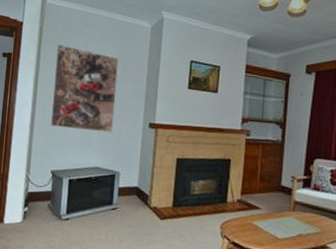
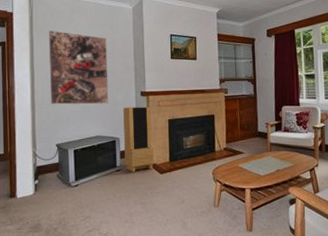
storage cabinet: none [122,139,158,213] -> present [123,106,154,172]

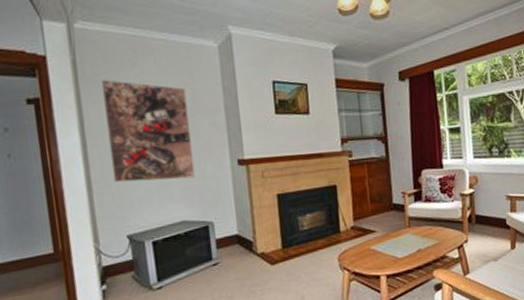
storage cabinet: present [123,106,154,172] -> none [215,178,262,265]

